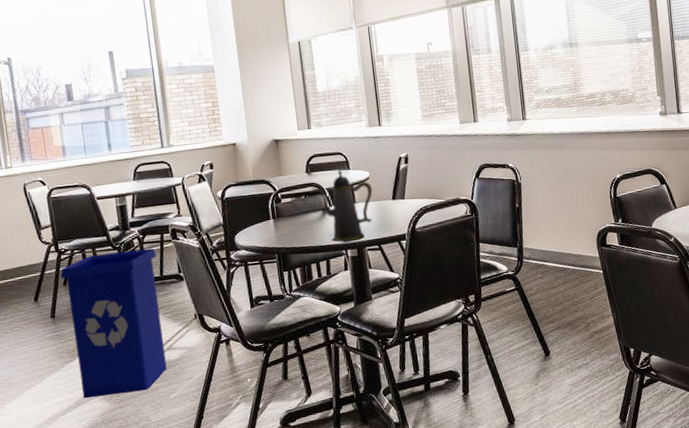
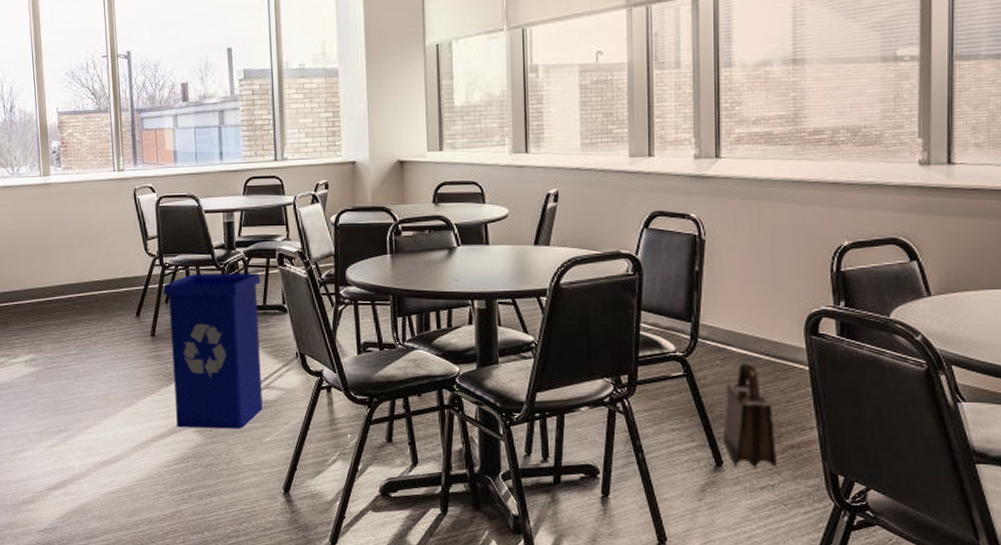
coffee pot: present [310,168,373,243] -> none [437,201,510,290]
handbag: none [546,272,588,354] -> present [722,362,777,468]

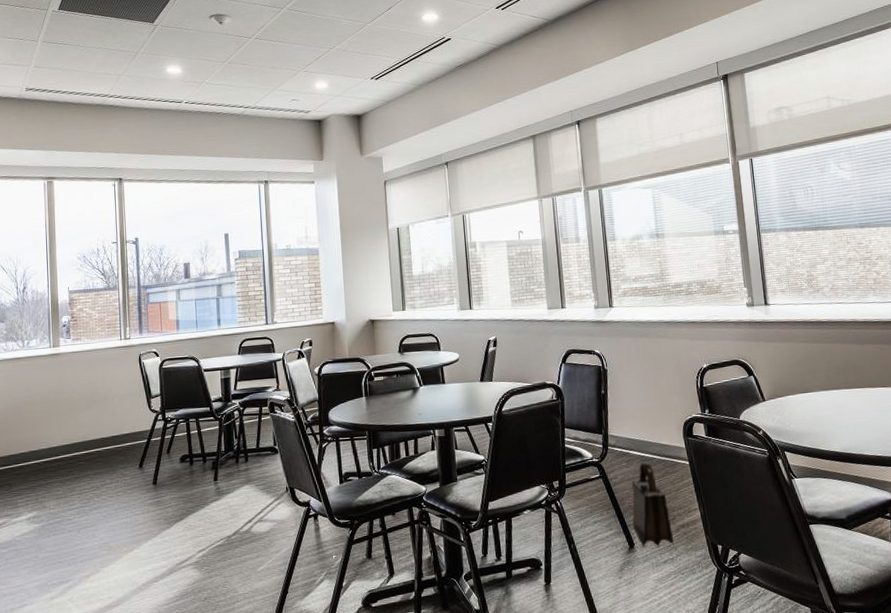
recycling bin: present [163,273,263,428] -> none [165,420,257,566]

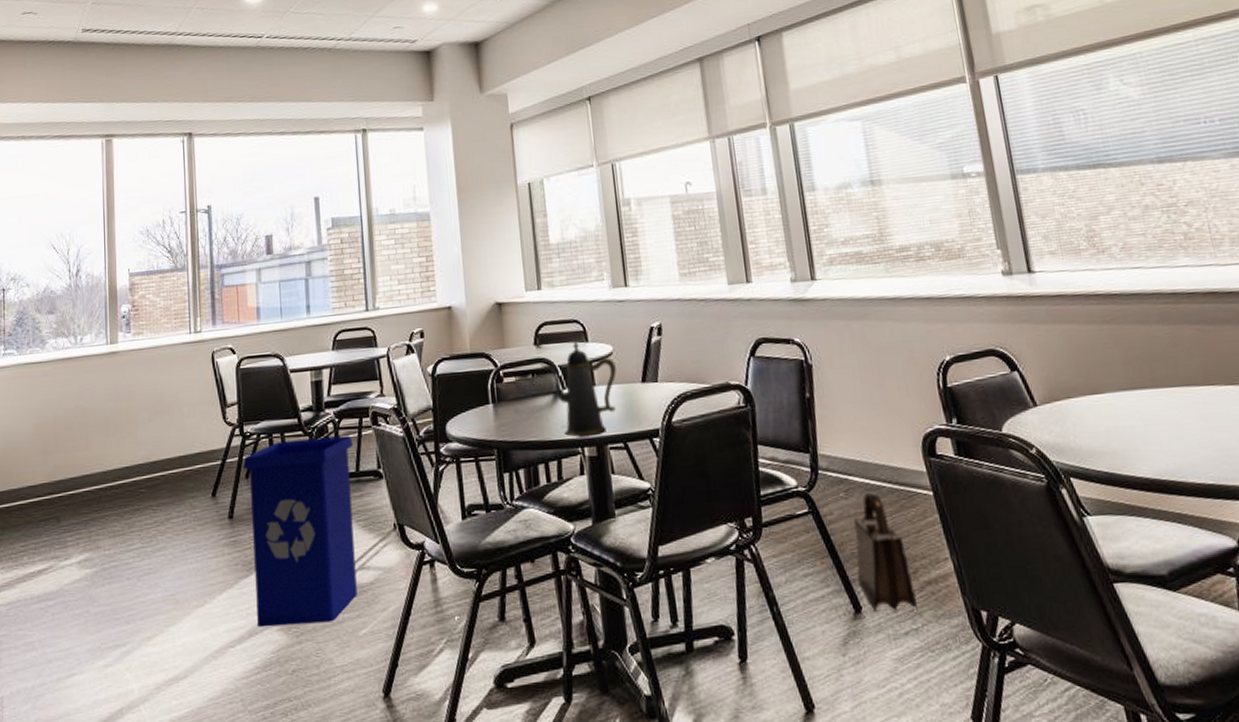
recycling bin: none [165,420,257,566] -> present [243,435,358,626]
coffee pot: none [402,349,461,422] -> present [539,340,617,437]

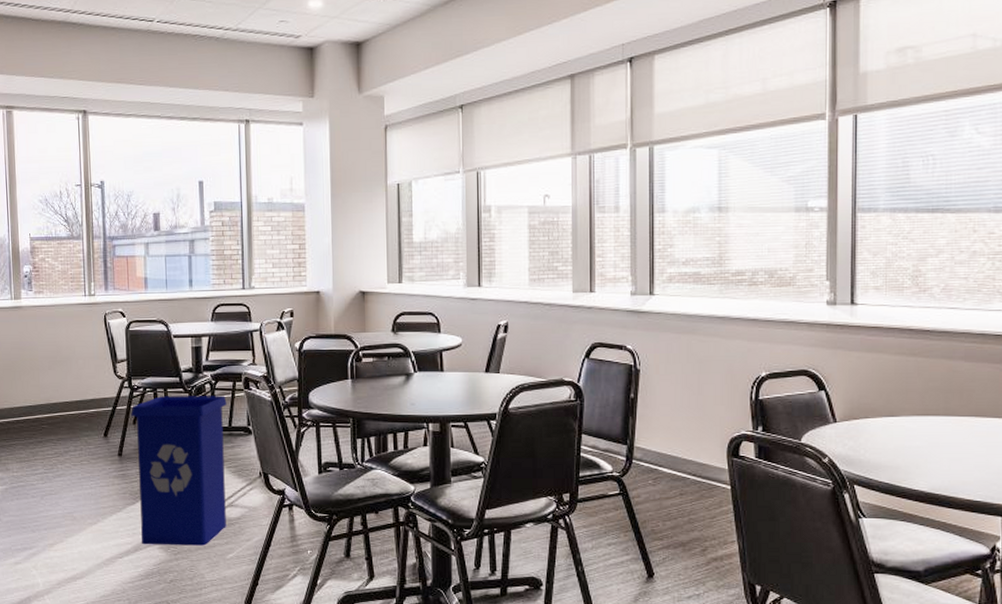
coffee pot: present [539,340,617,437] -> none [395,330,463,413]
handbag: present [853,492,917,612] -> none [653,482,702,579]

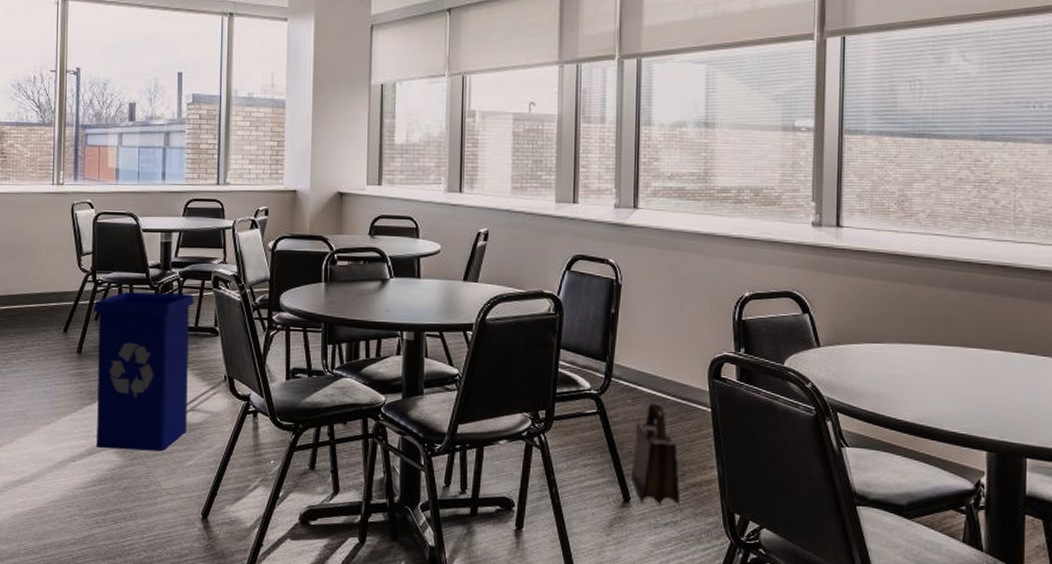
handbag: none [653,482,702,579] -> present [630,402,680,505]

